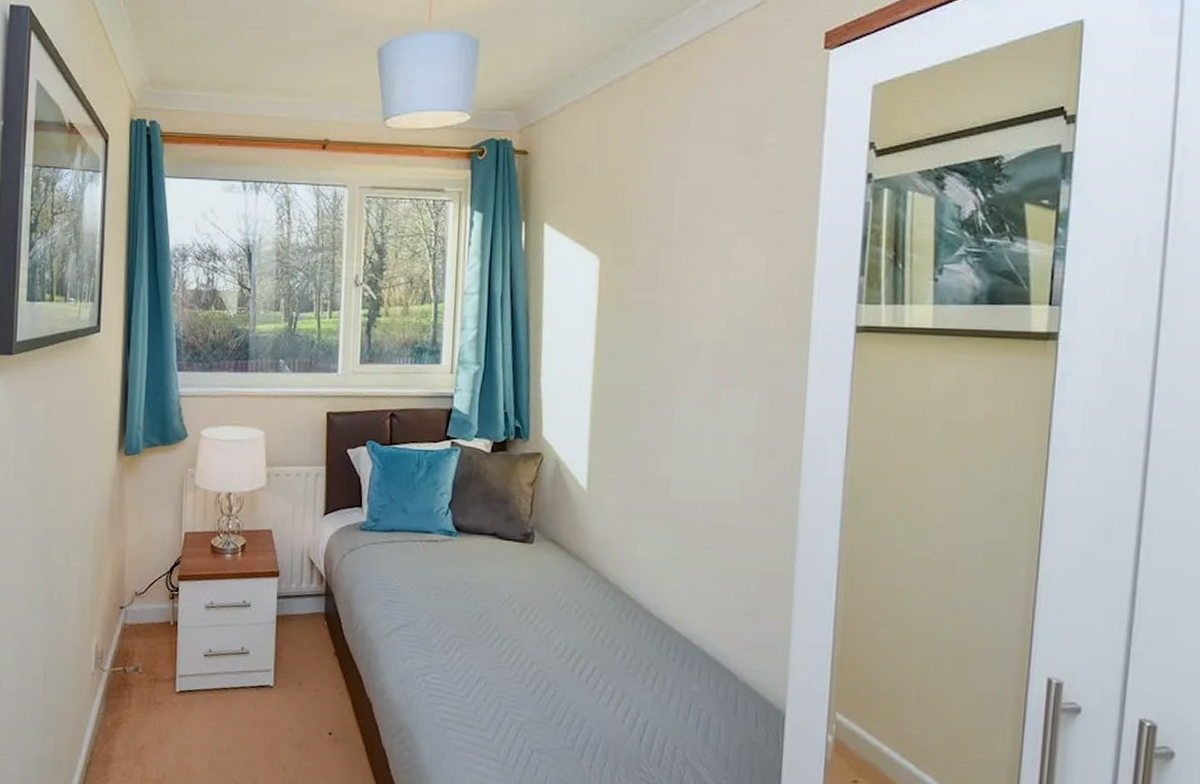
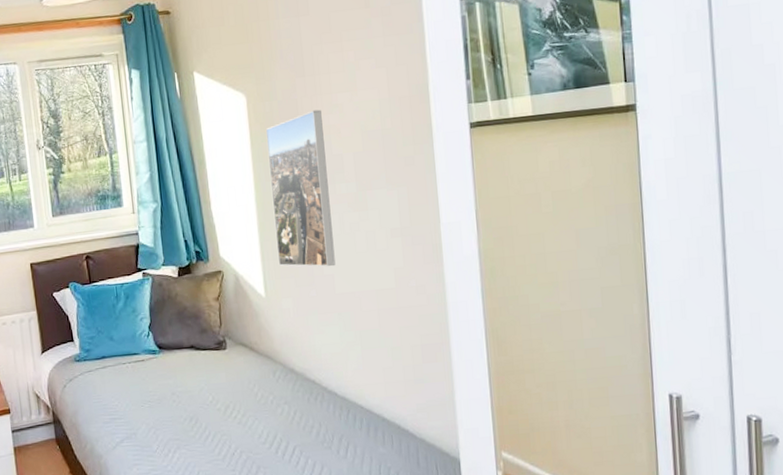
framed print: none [608,286,684,468] -> present [266,109,336,267]

